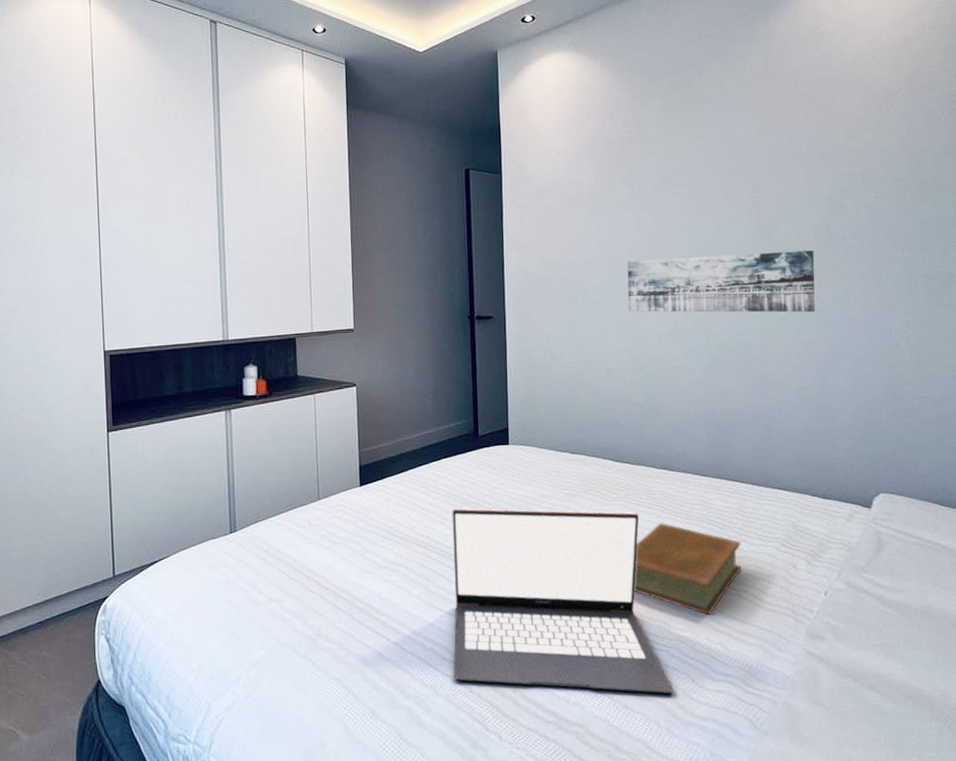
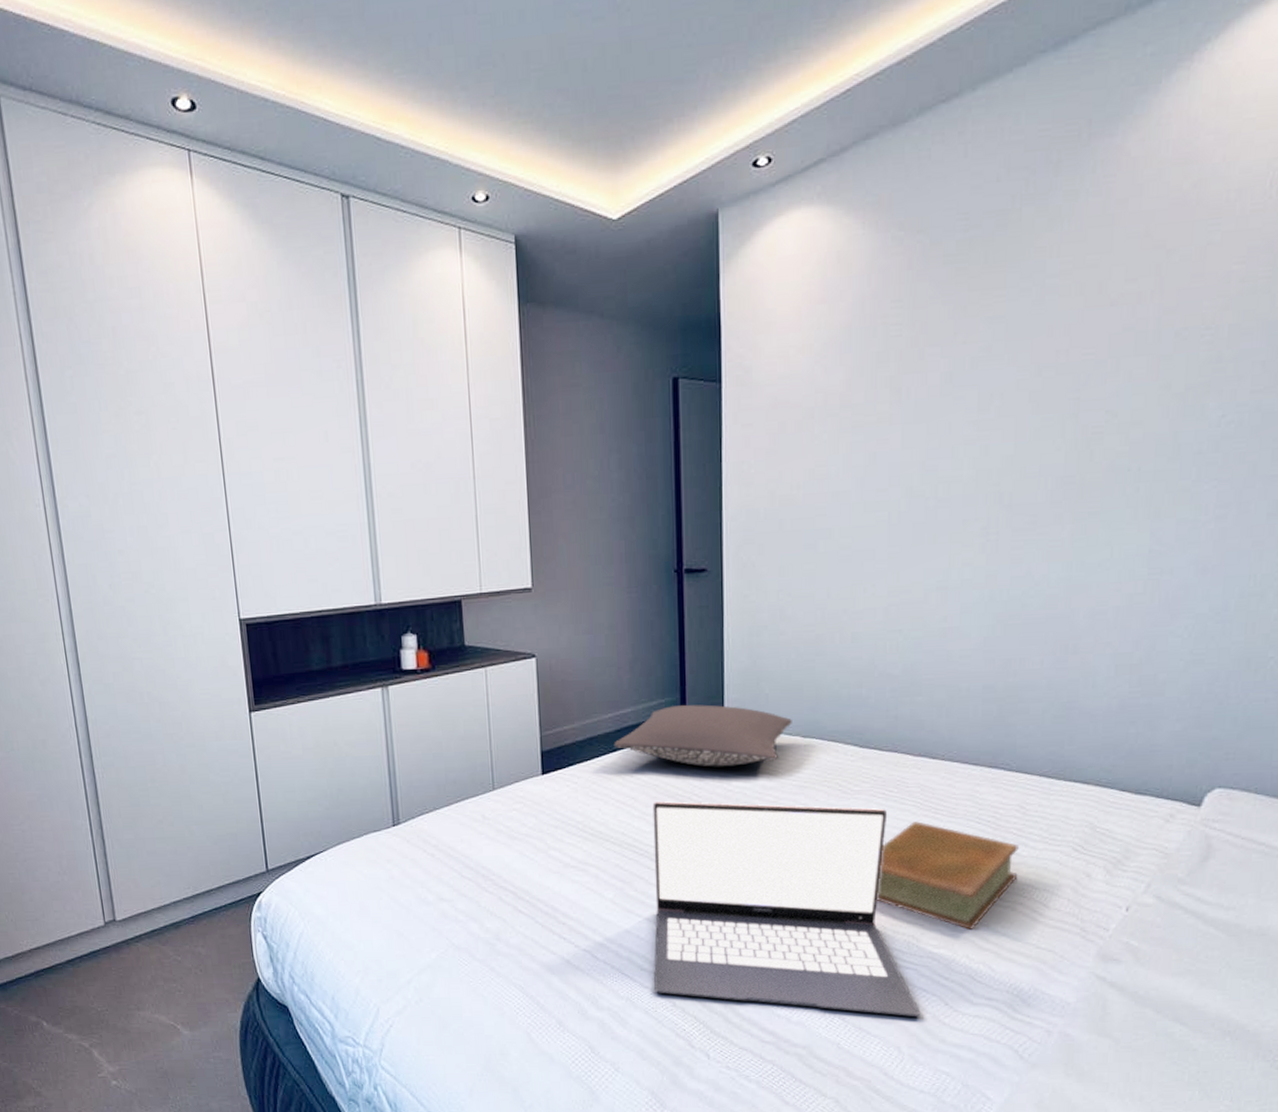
pillow: none [420,426,562,479] -> present [614,705,792,767]
wall art: present [627,250,815,313] -> none [886,470,1153,560]

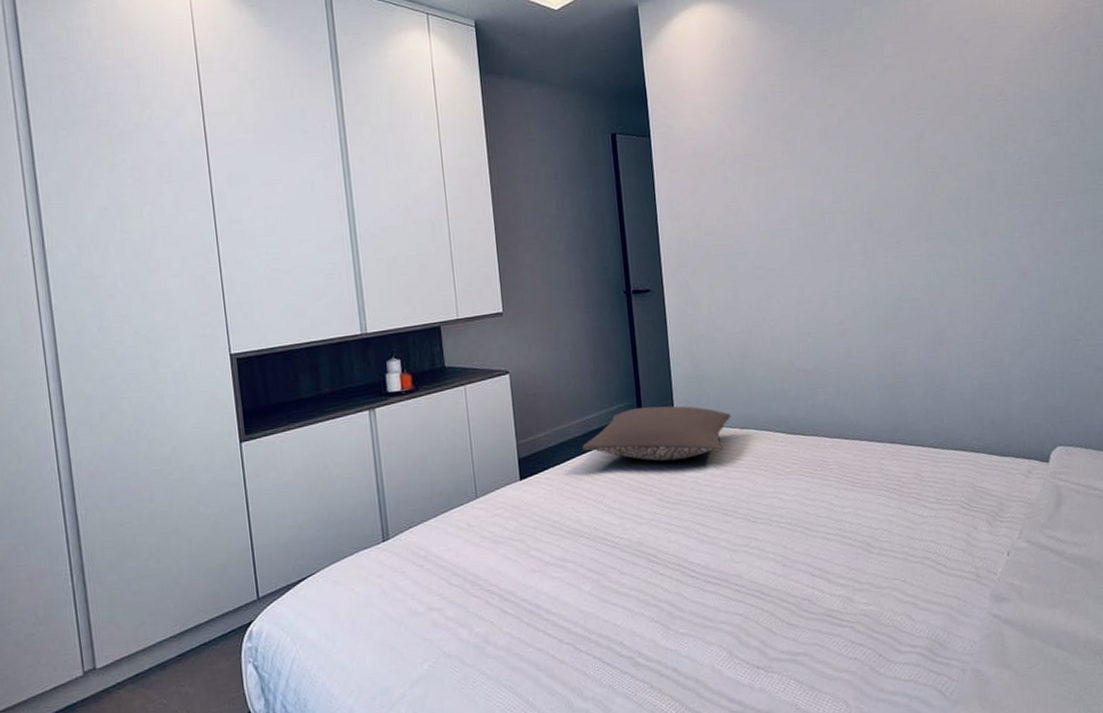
laptop: present [652,801,921,1018] -> none [619,485,861,678]
book: present [877,821,1019,931] -> none [813,494,923,587]

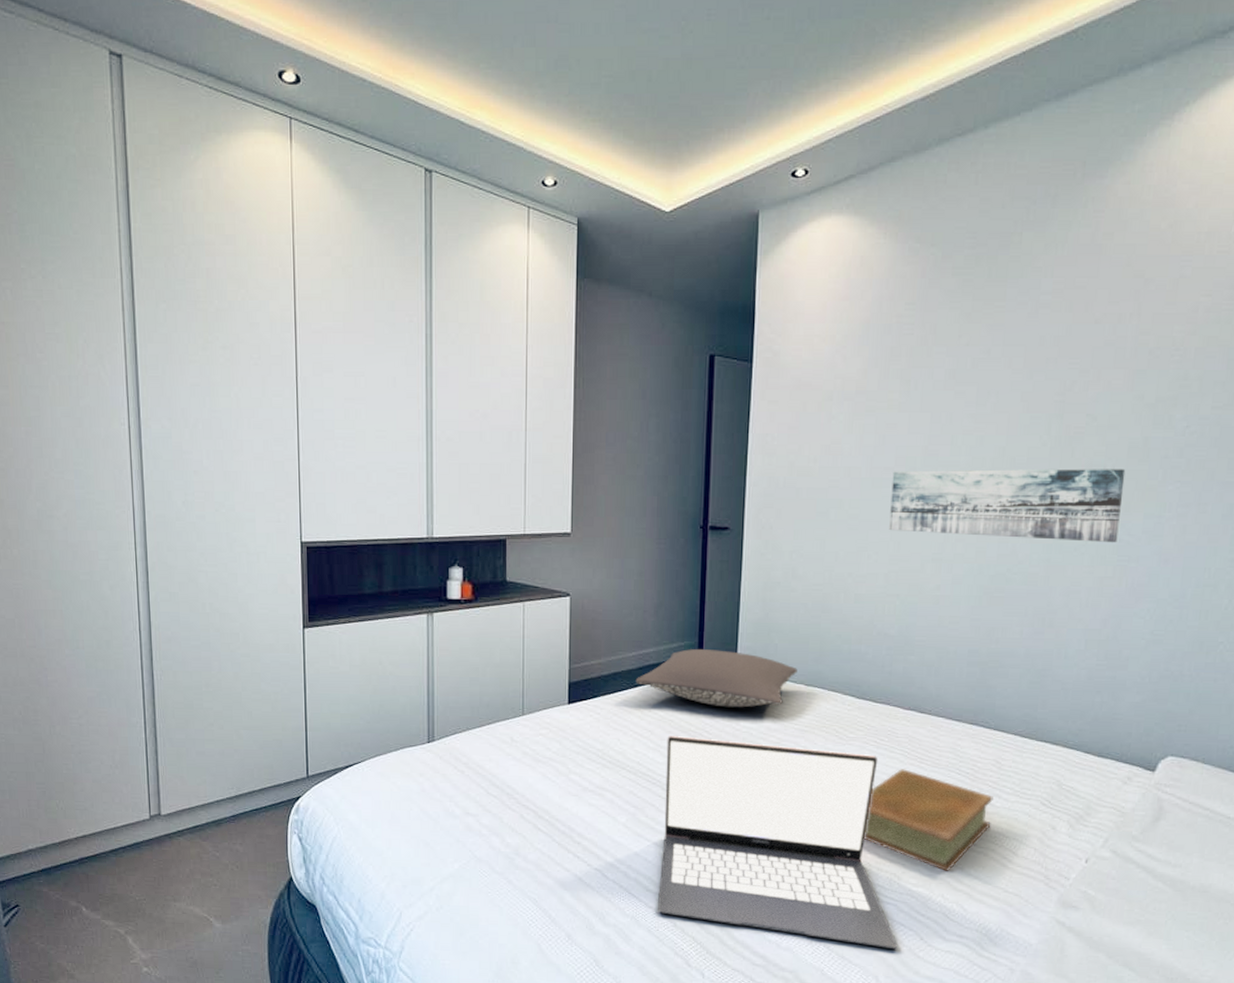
laptop: none [619,485,861,678] -> present [658,736,898,950]
wall art: none [787,200,982,276] -> present [889,469,1126,543]
book: none [813,494,923,587] -> present [864,769,993,872]

